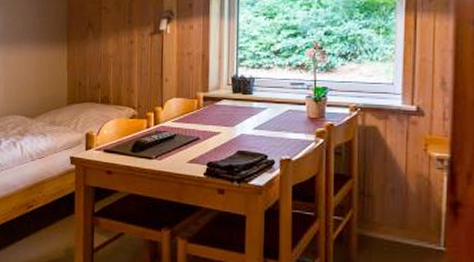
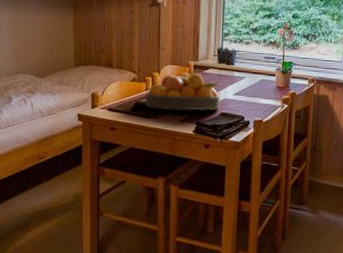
fruit bowl: none [146,106,237,150] -> present [145,72,221,111]

